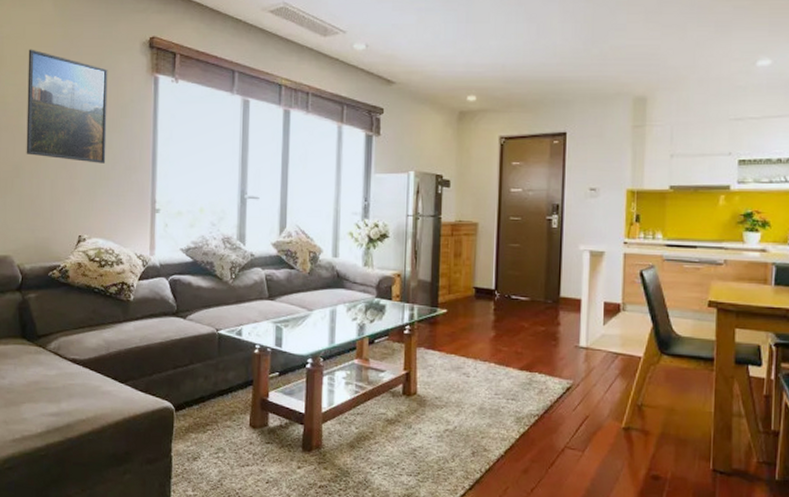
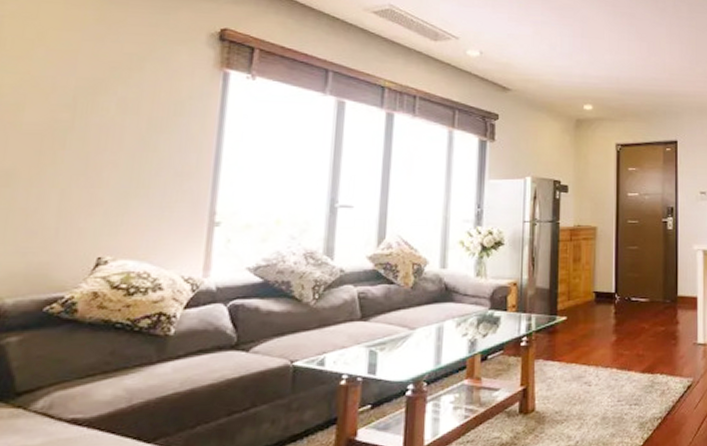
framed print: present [26,49,108,164] -> none [24,32,160,169]

